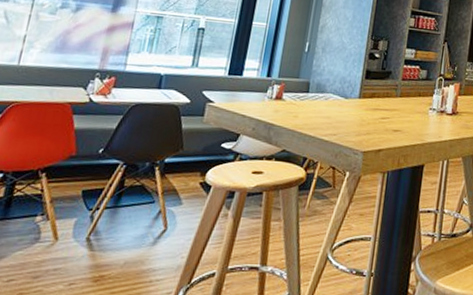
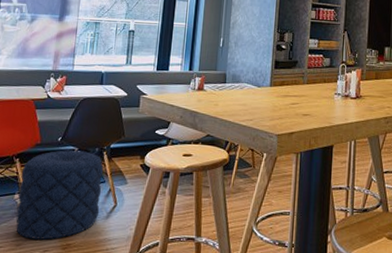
pouf: none [34,164,154,271] -> present [16,150,104,240]

